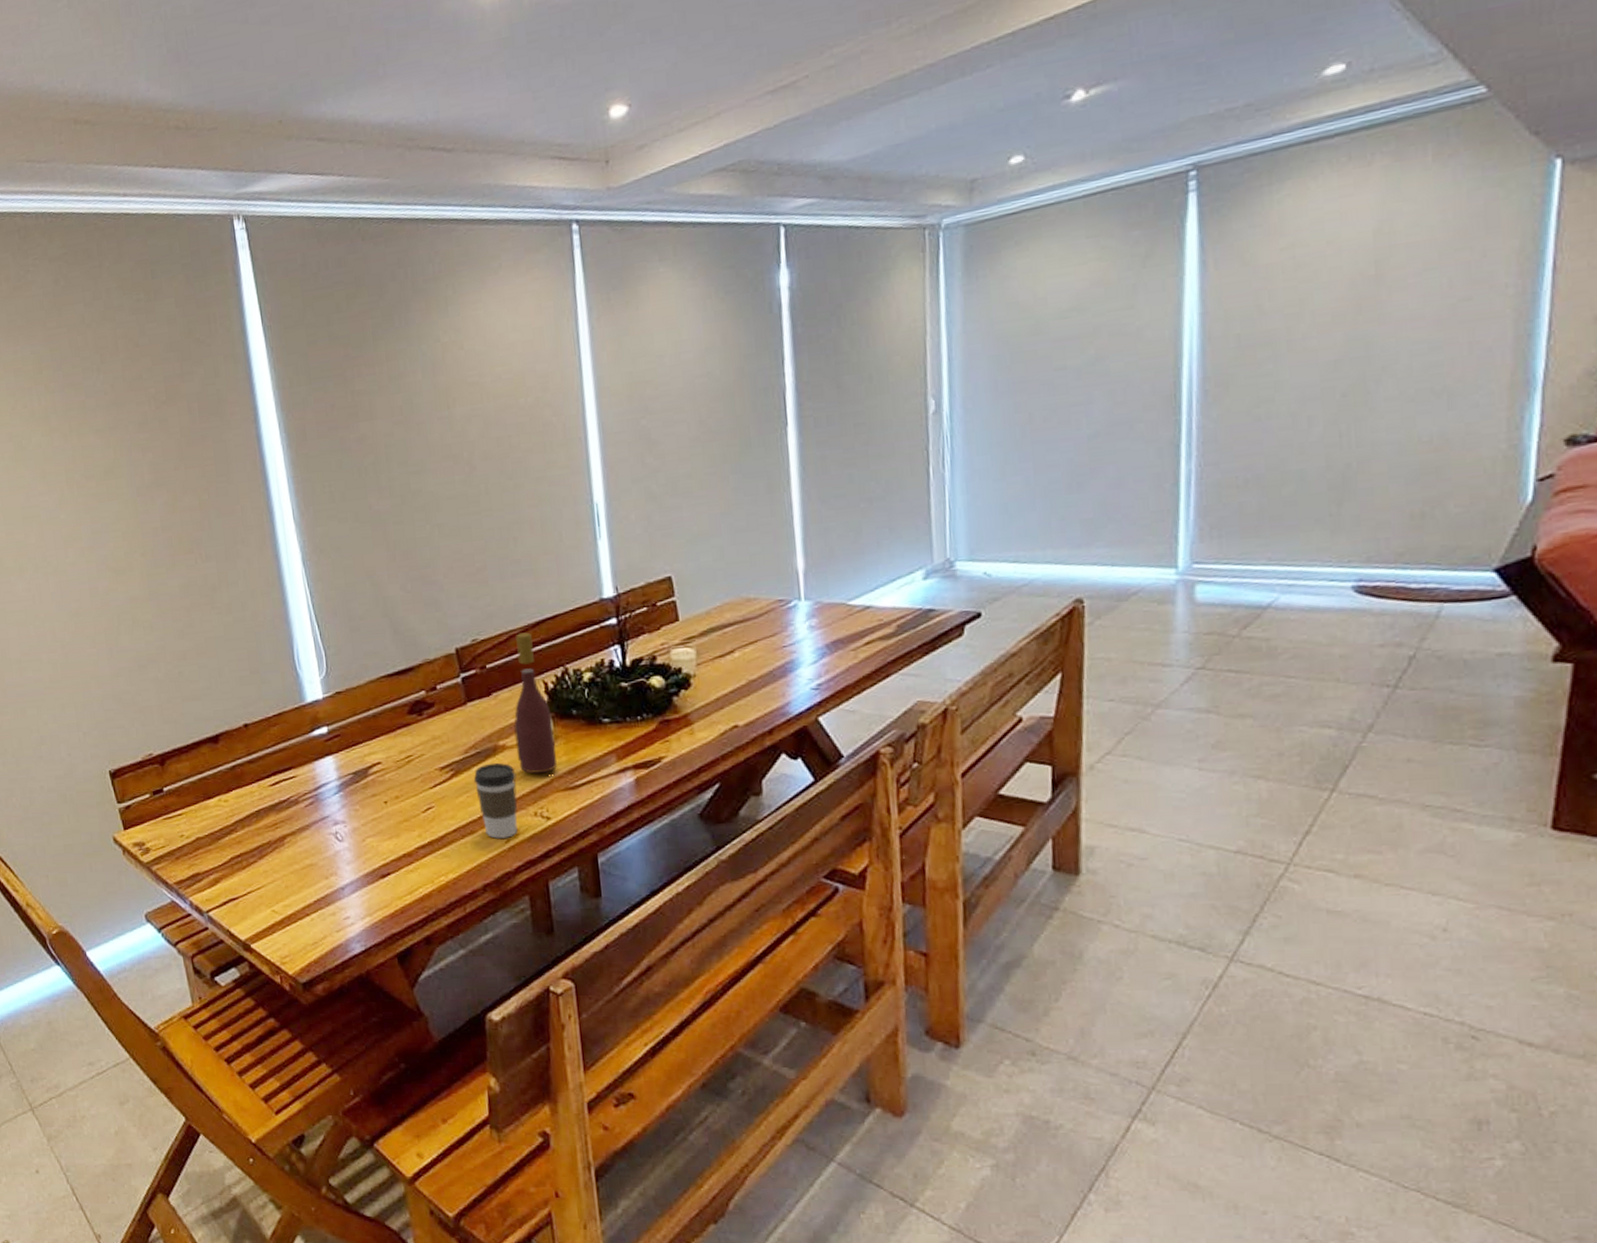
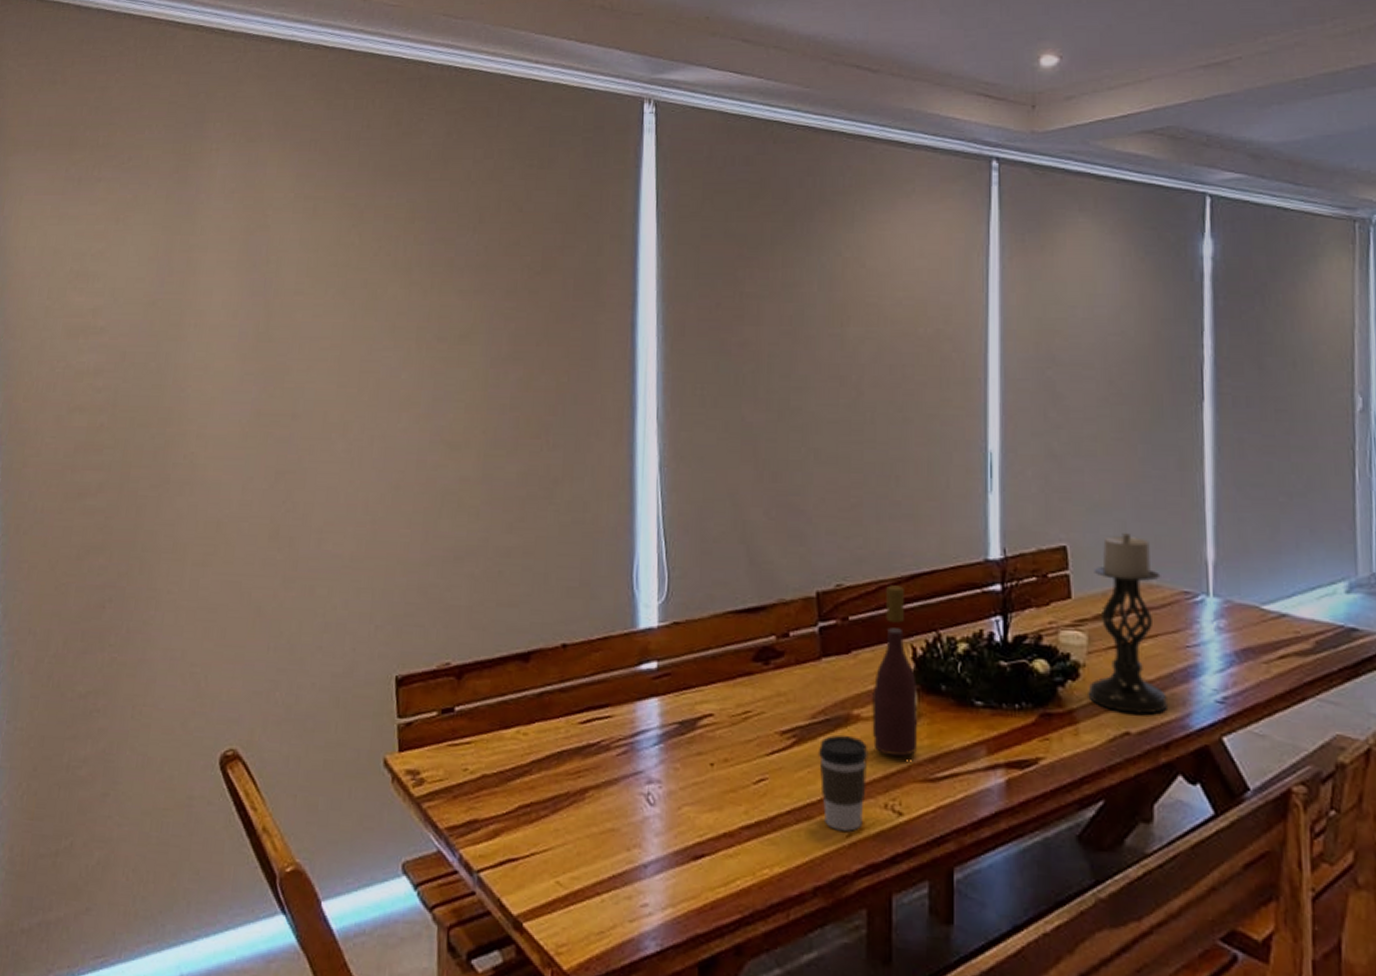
candle holder: none [697,557,769,710] -> present [1088,533,1167,714]

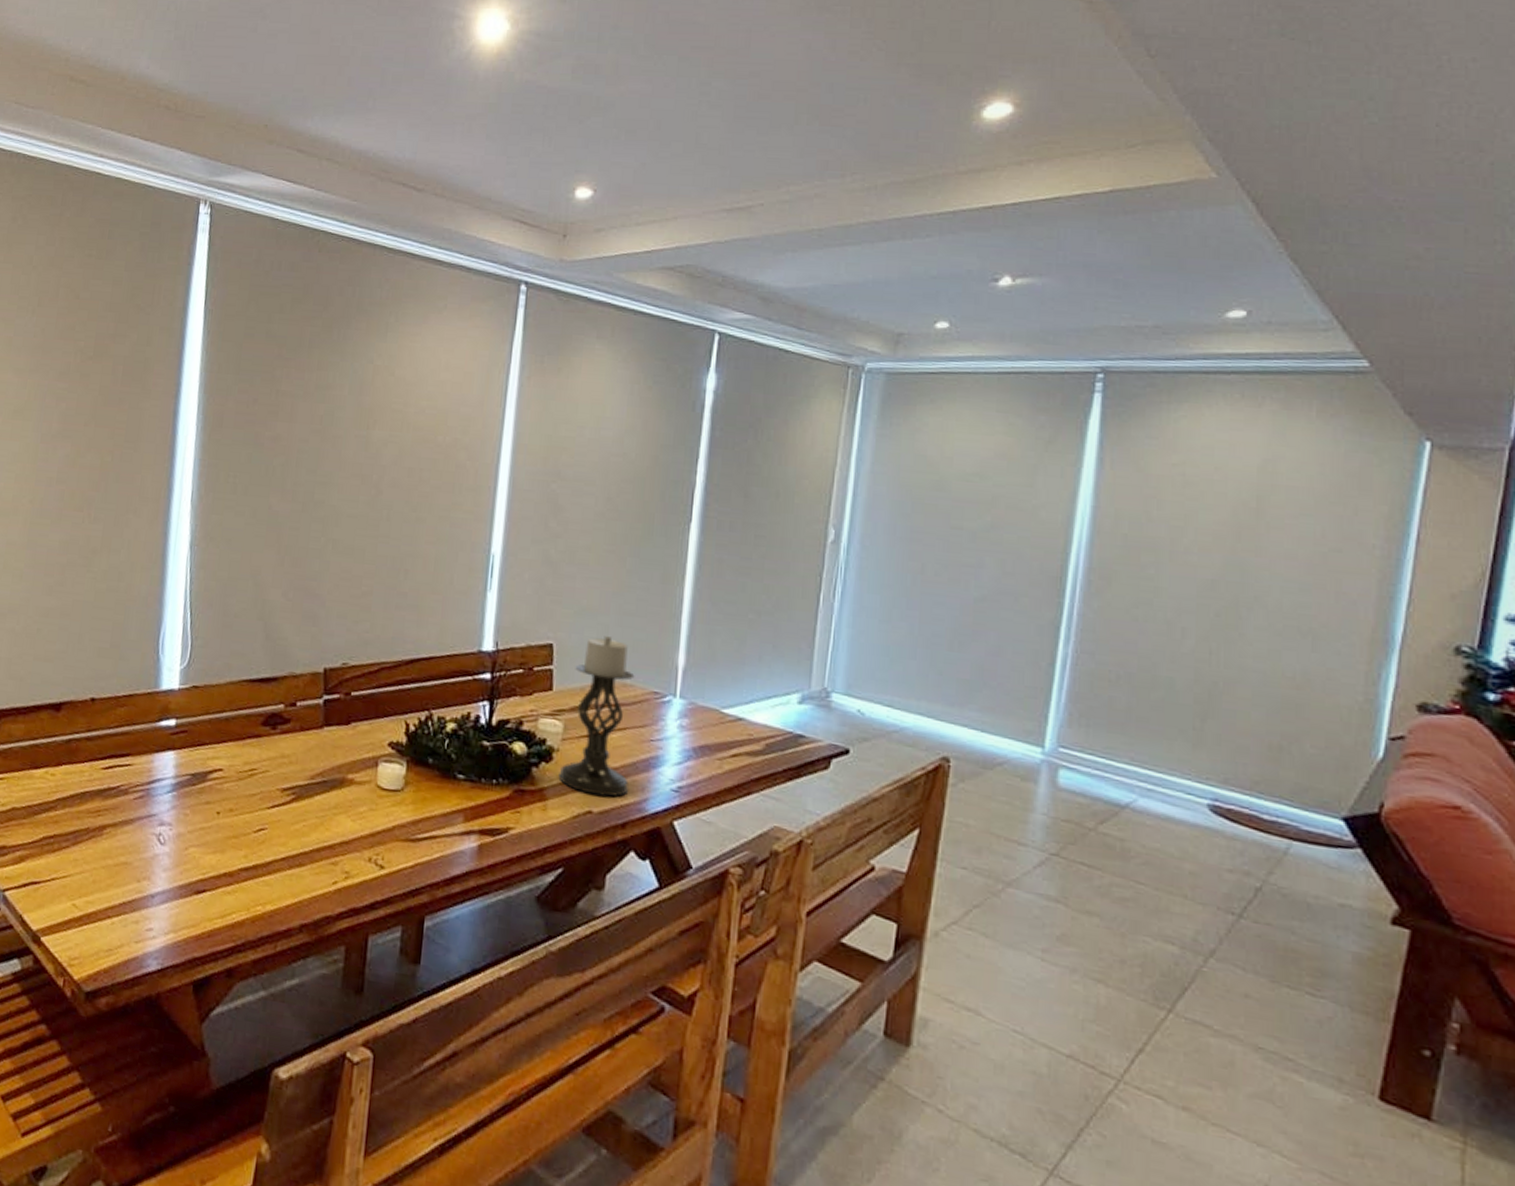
coffee cup: present [818,734,868,831] -> none [313,795,359,879]
wine bottle: present [872,585,918,756] -> none [363,667,407,818]

